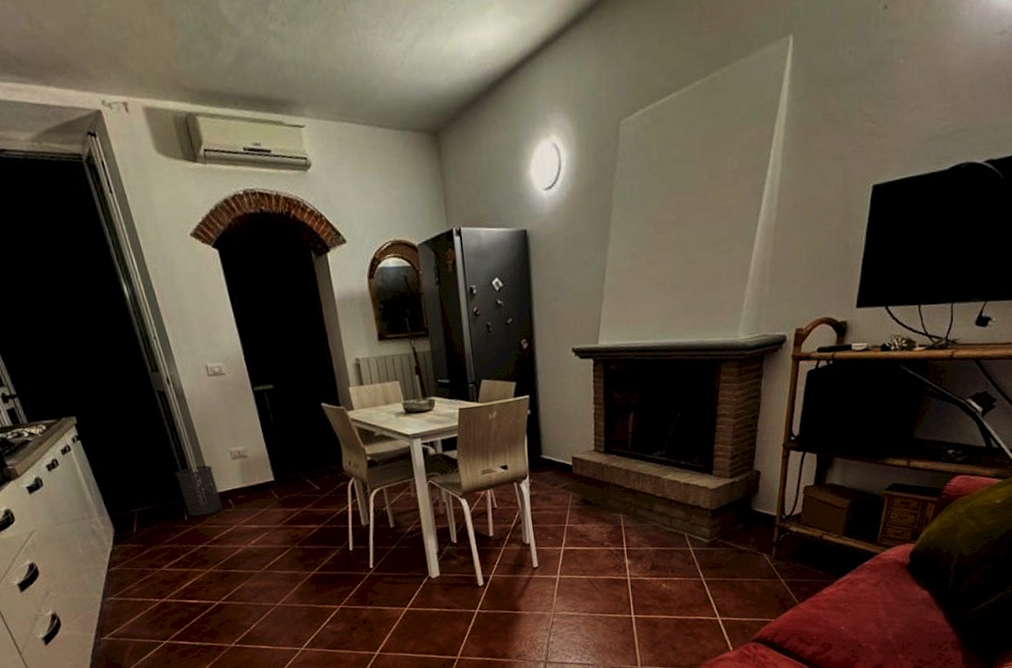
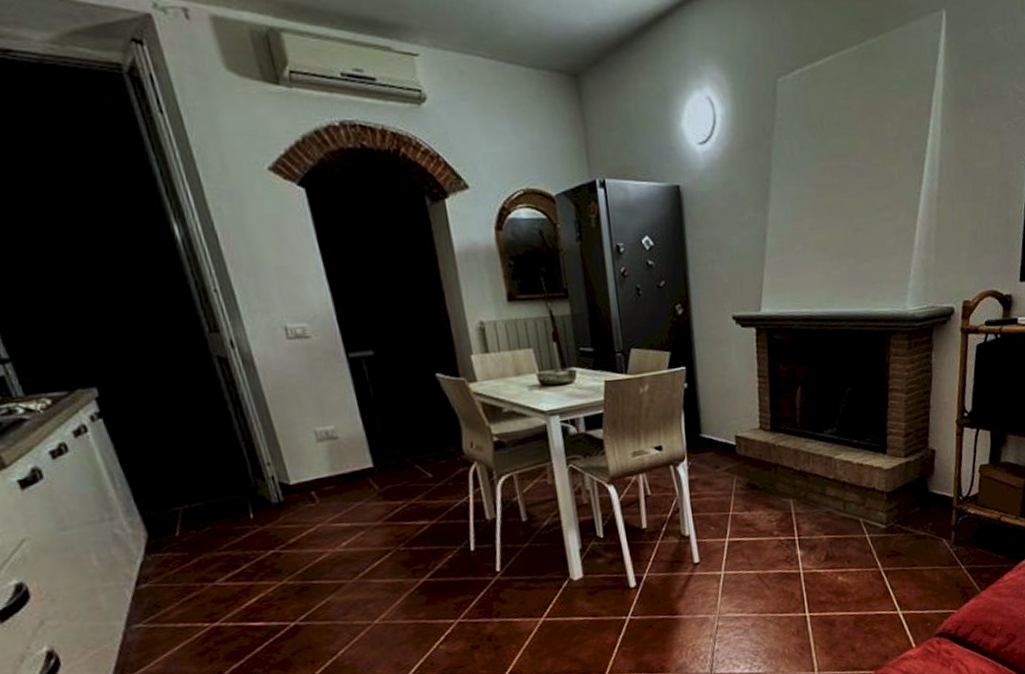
trash can: present [175,465,222,517] -> none [237,449,303,515]

